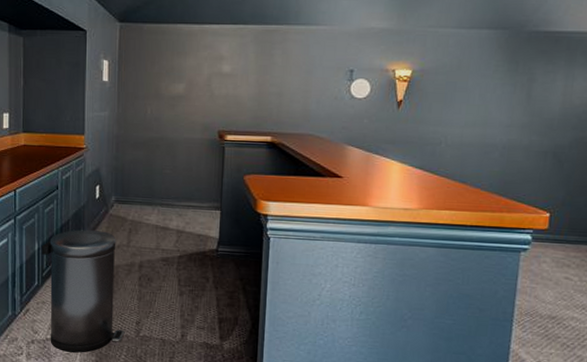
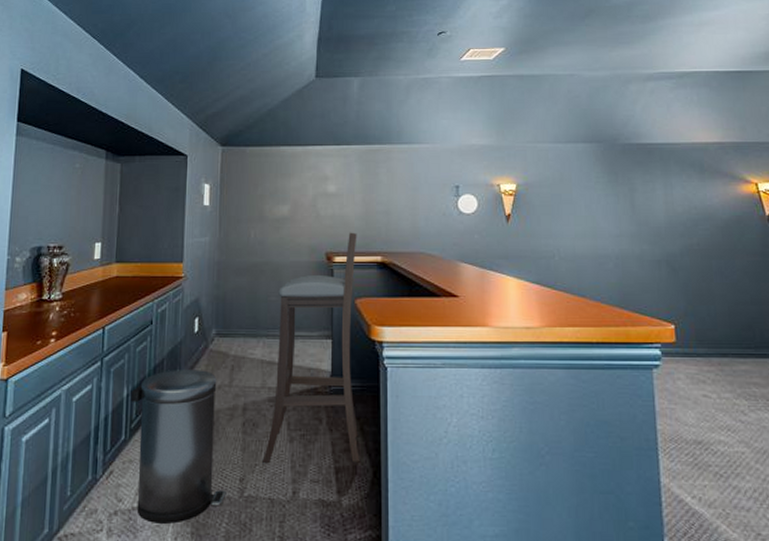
bar stool: none [156,112,249,316] -> present [262,232,360,464]

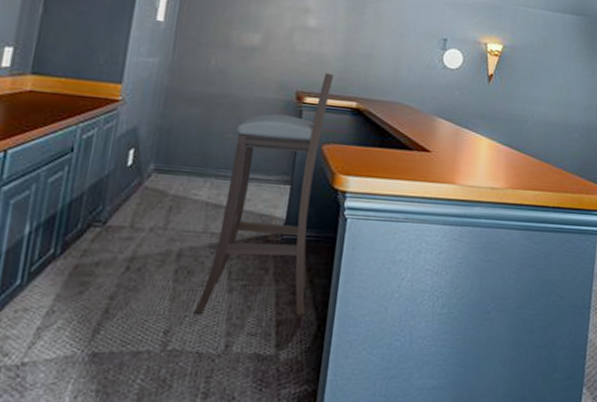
pedal bin: present [130,370,227,524] -> none [27,206,150,381]

